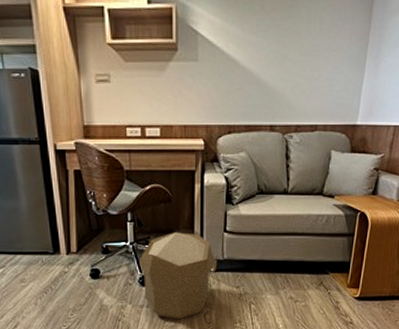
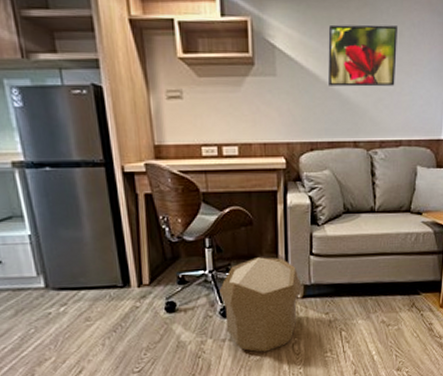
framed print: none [248,11,318,72] -> present [328,24,397,87]

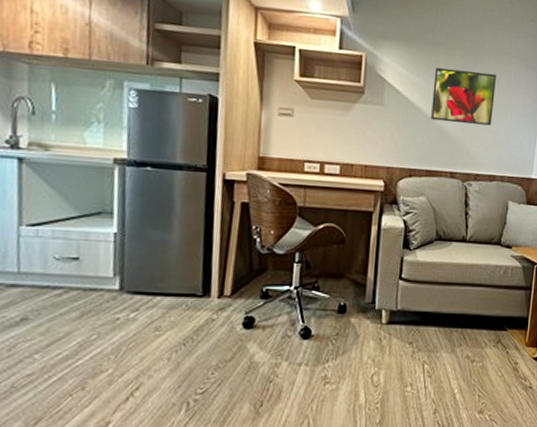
pouf: present [219,257,304,352] -> none [302,277,389,381]

